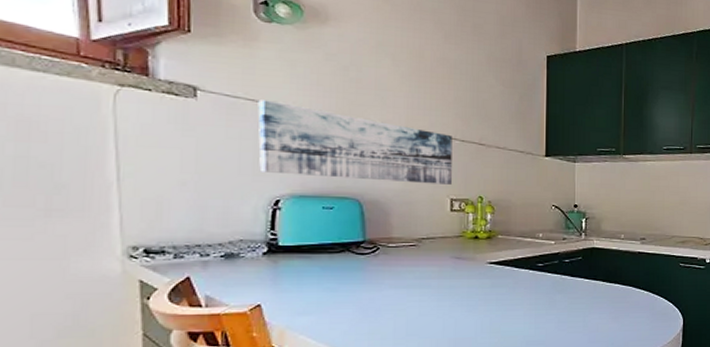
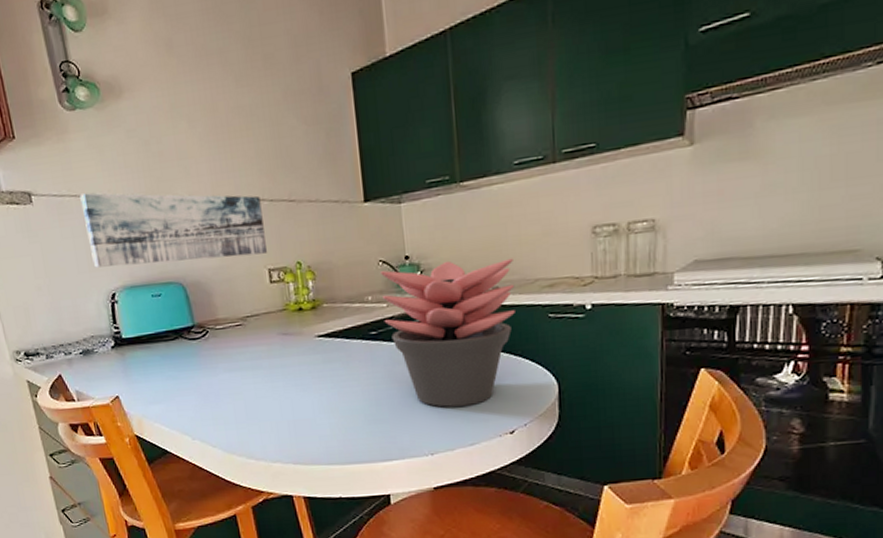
succulent plant: none [550,213,657,333] -> present [380,258,515,407]

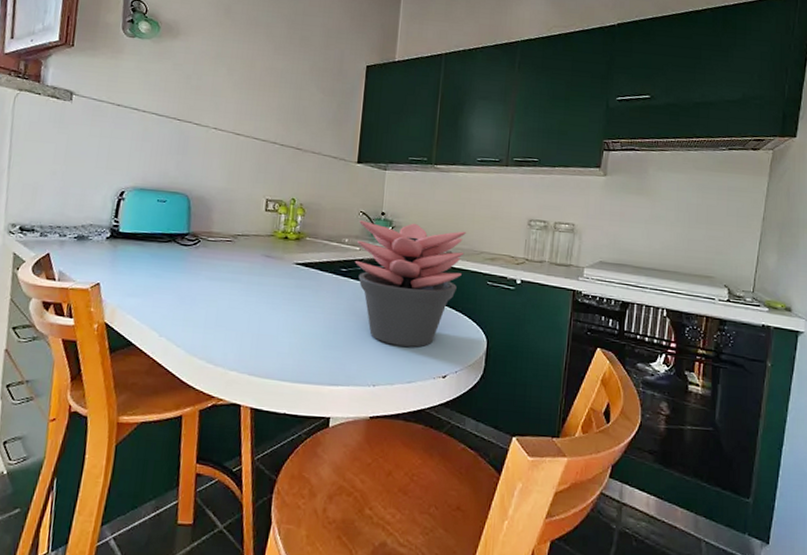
wall art: present [80,192,268,268] -> none [111,103,273,186]

